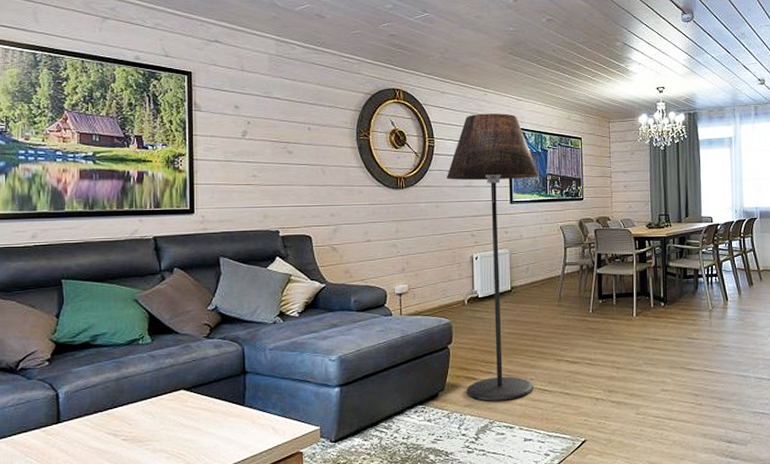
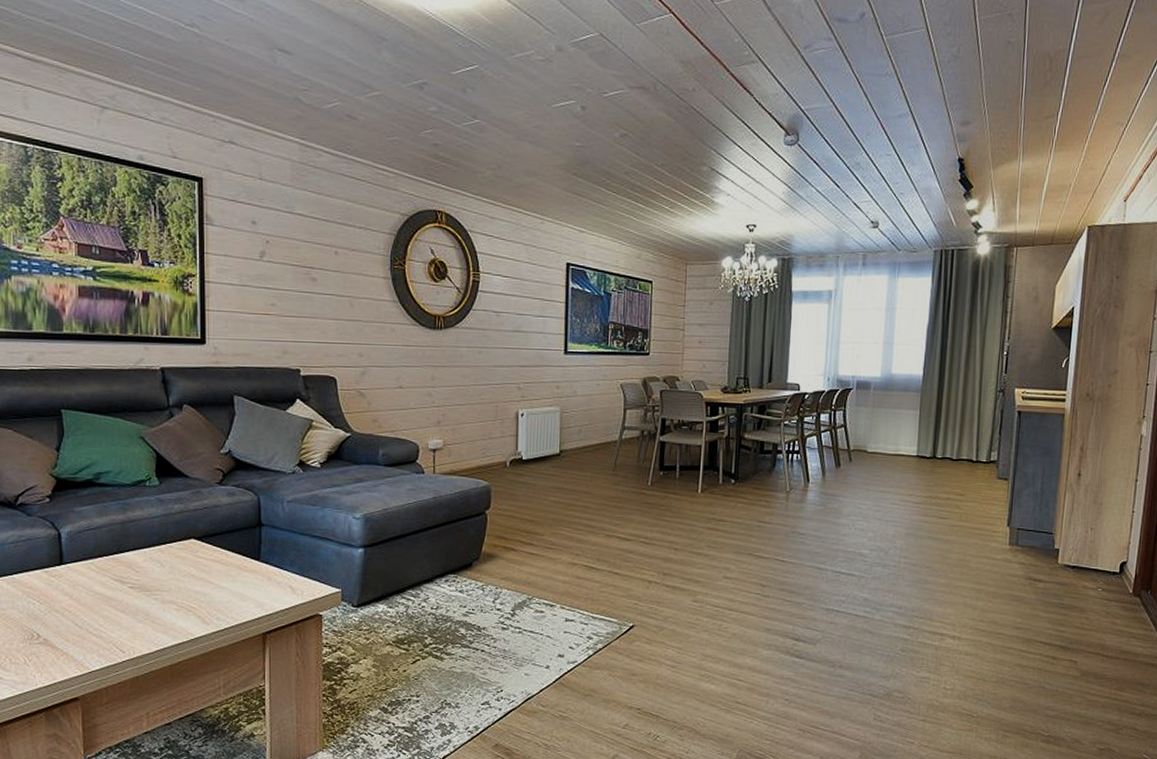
floor lamp: present [447,113,539,402] -> none [493,245,600,576]

